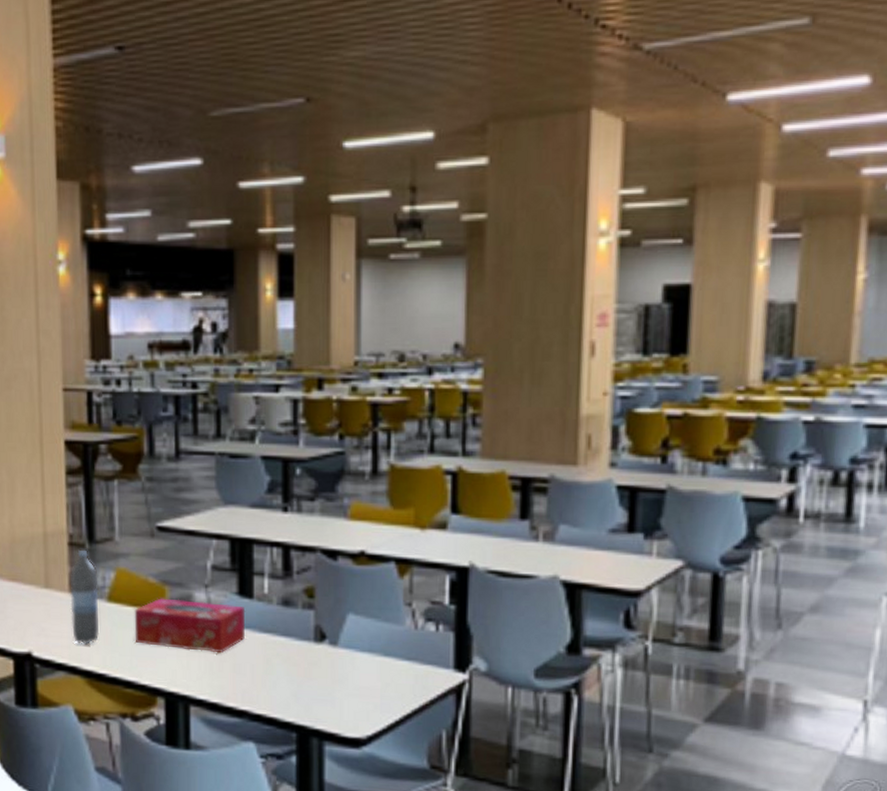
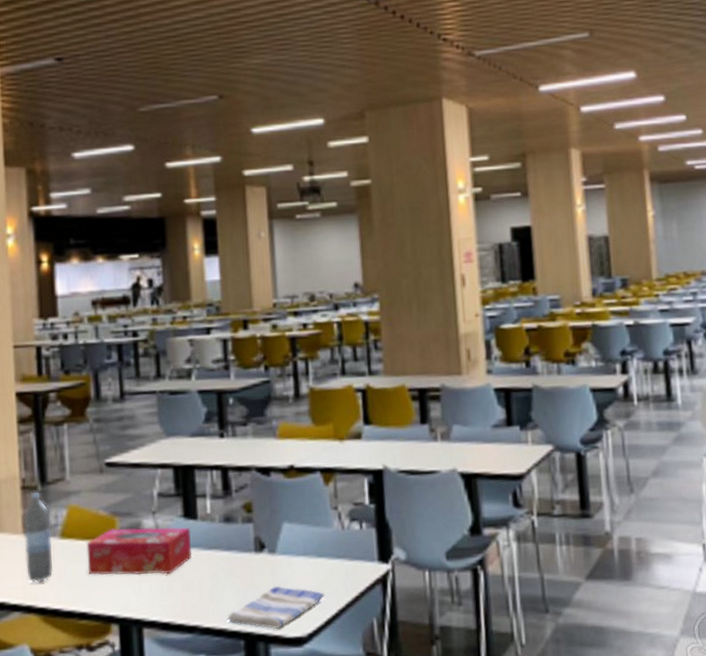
dish towel: none [279,680,389,726] -> present [227,585,325,629]

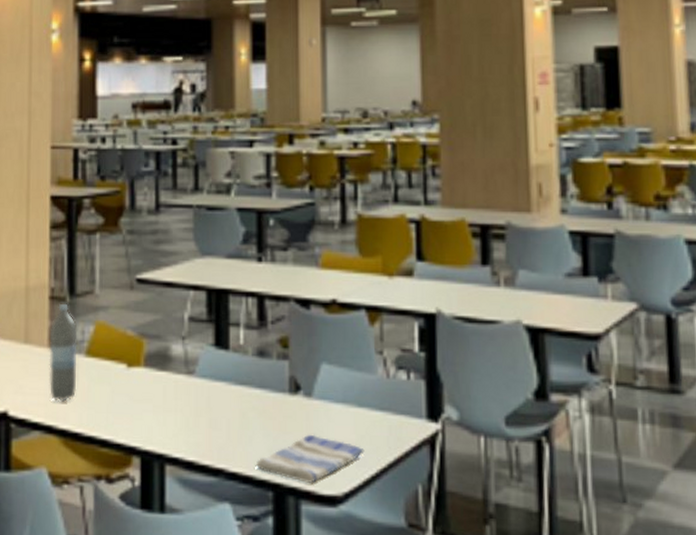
tissue box: present [86,527,192,576] -> none [112,351,222,407]

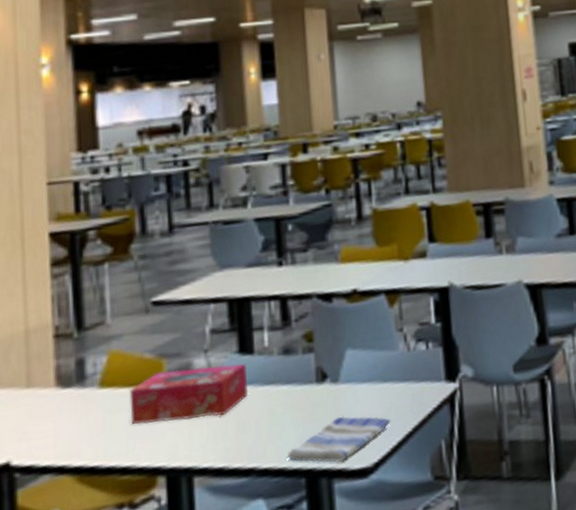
water bottle: present [49,303,78,402] -> none [55,339,91,441]
tissue box: none [112,351,222,407] -> present [129,364,248,424]

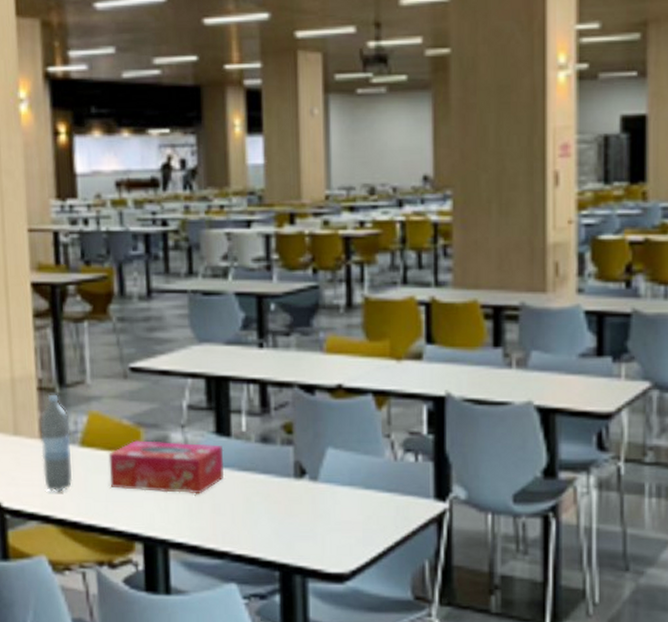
water bottle: none [55,339,91,441] -> present [40,394,73,492]
dish towel: present [286,416,391,463] -> none [261,516,372,562]

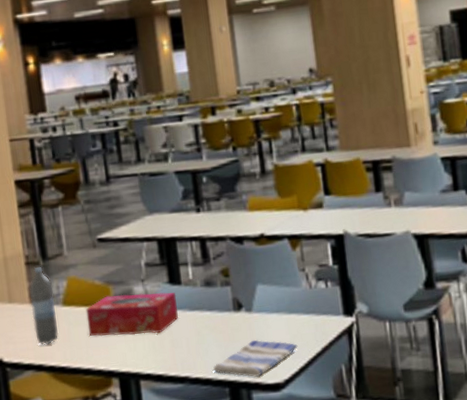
dish towel: none [261,516,372,562] -> present [212,339,298,377]

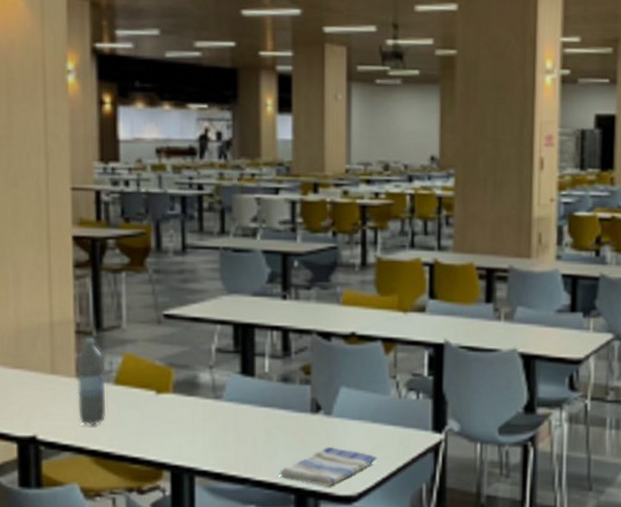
tissue box: present [85,292,178,337] -> none [141,379,248,426]

